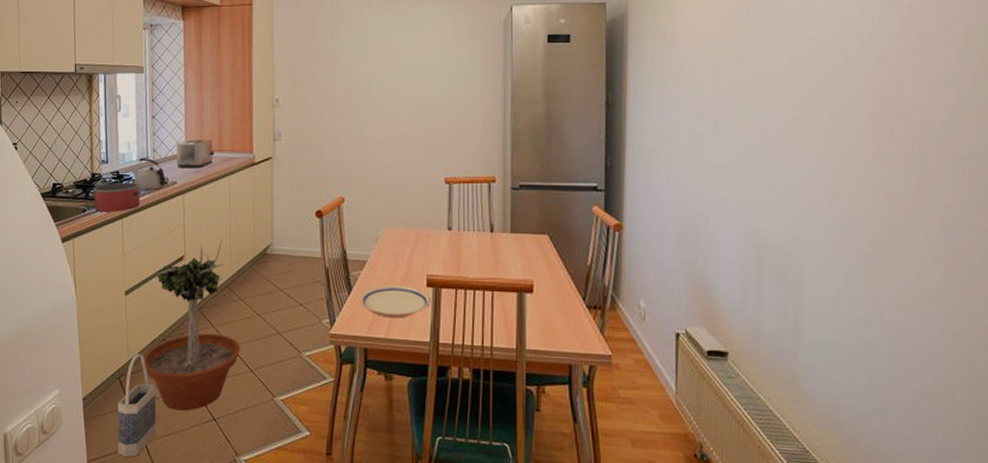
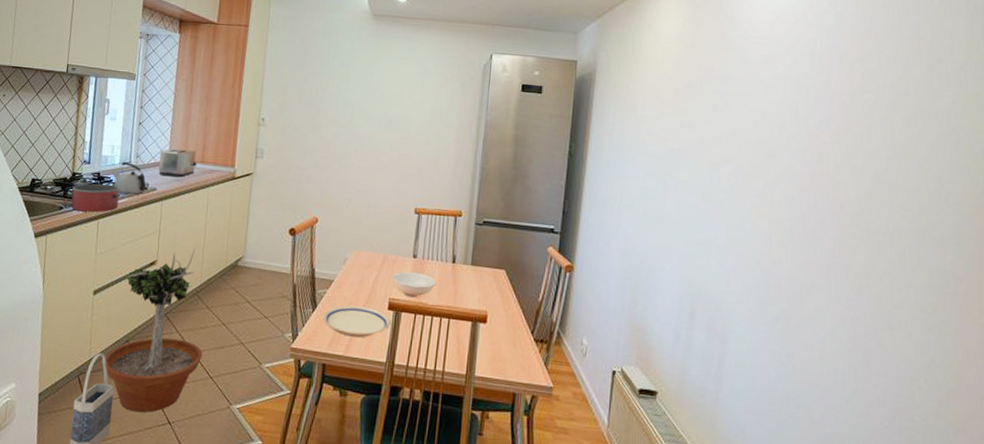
bowl: none [428,245,475,272] -> present [392,271,436,298]

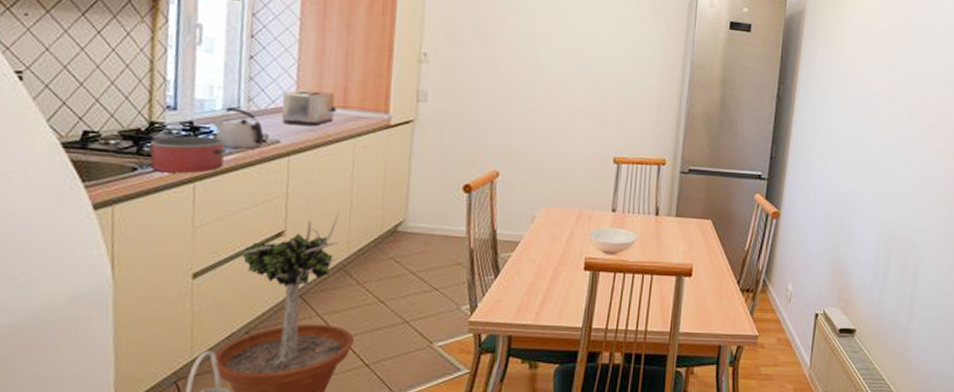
plate: present [323,305,391,338] -> none [507,268,587,303]

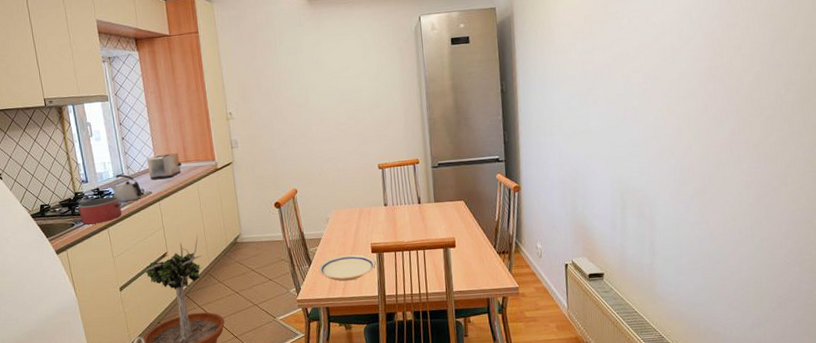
plate: none [507,268,587,303] -> present [318,254,376,281]
bowl: present [588,227,638,255] -> none [370,217,408,239]

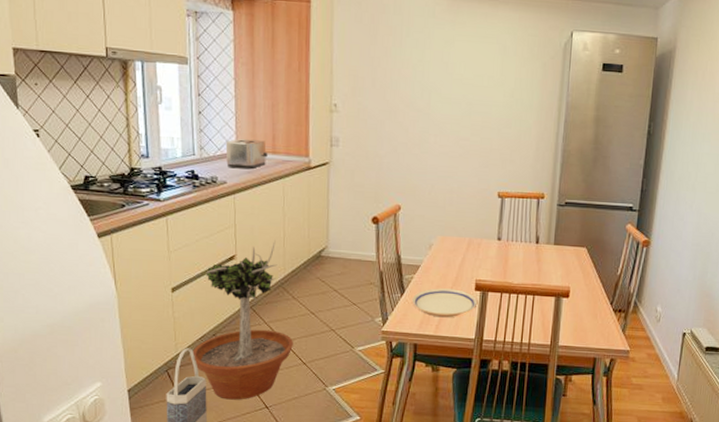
cooking pot: present [77,196,123,225] -> none [131,178,189,210]
kettle: present [109,174,142,204] -> none [174,154,214,191]

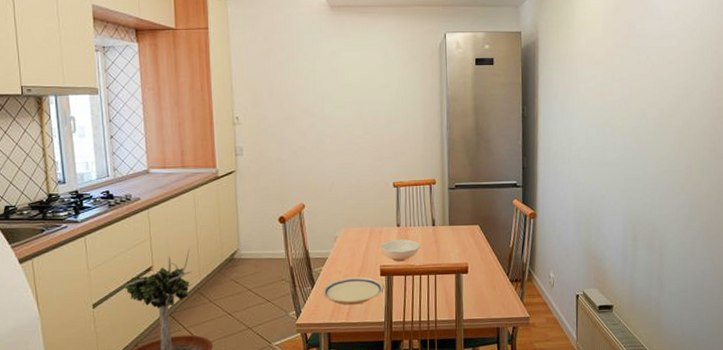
toaster: present [225,139,268,169] -> none [137,157,177,184]
bowl: none [478,254,520,278] -> present [380,239,420,262]

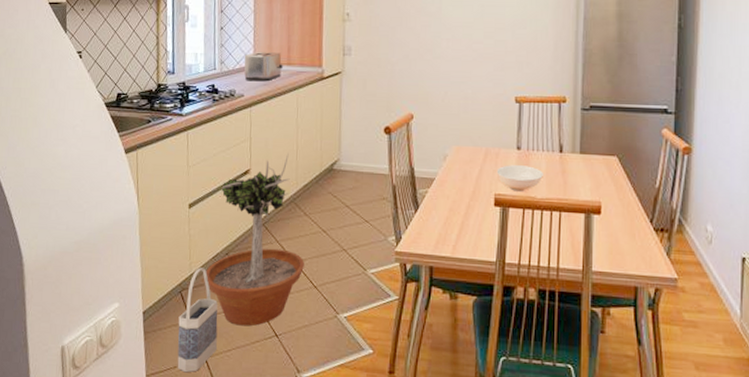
toaster: none [137,157,177,184] -> present [244,52,283,81]
plate: present [322,276,384,305] -> none [426,203,498,237]

